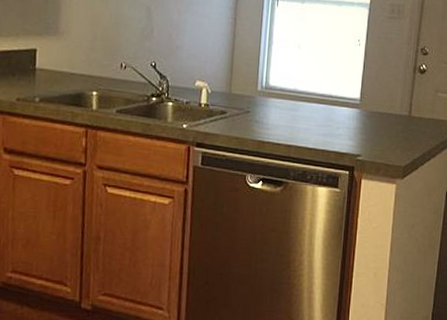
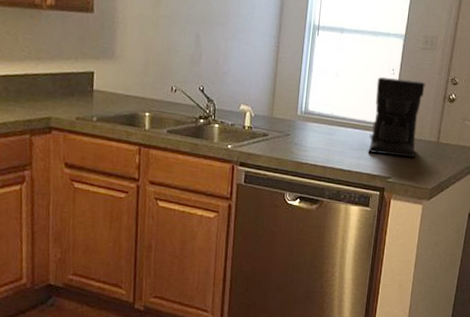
coffee maker: none [335,48,394,133] -> present [368,76,425,157]

